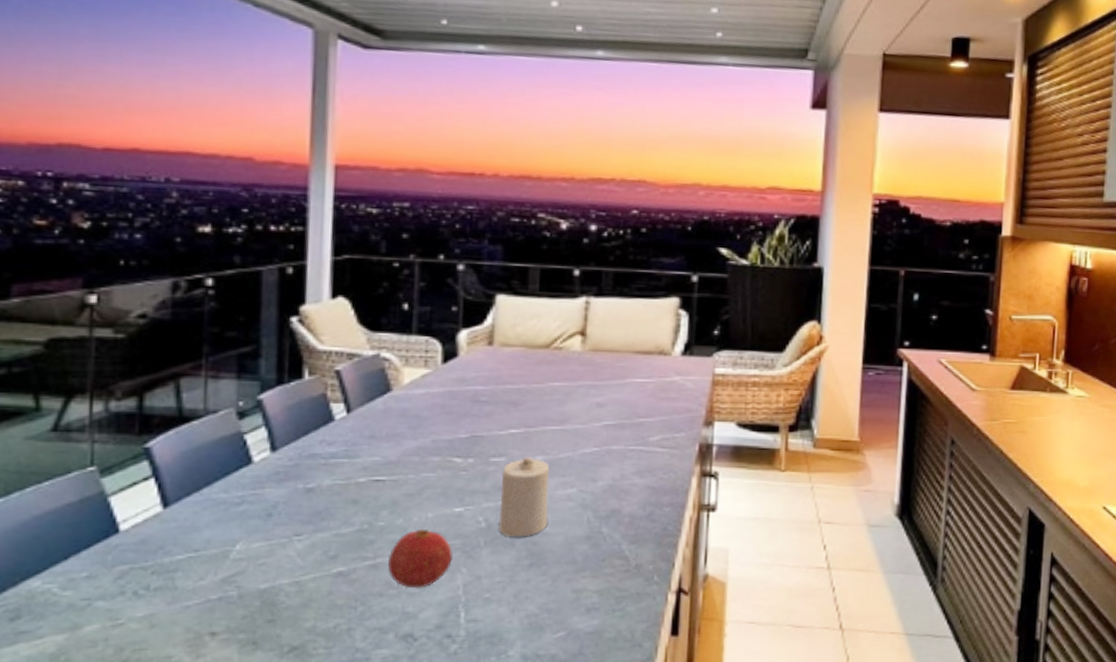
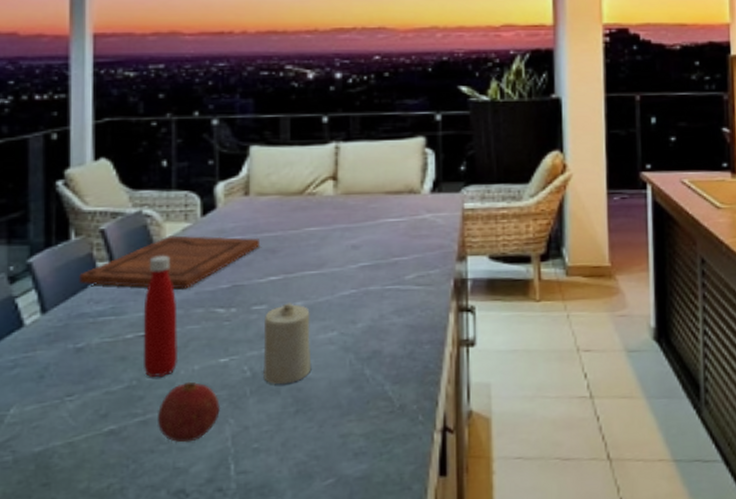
cutting board: none [311,381,503,436] -> present [79,235,261,289]
bottle: none [375,400,413,523] -> present [143,255,179,378]

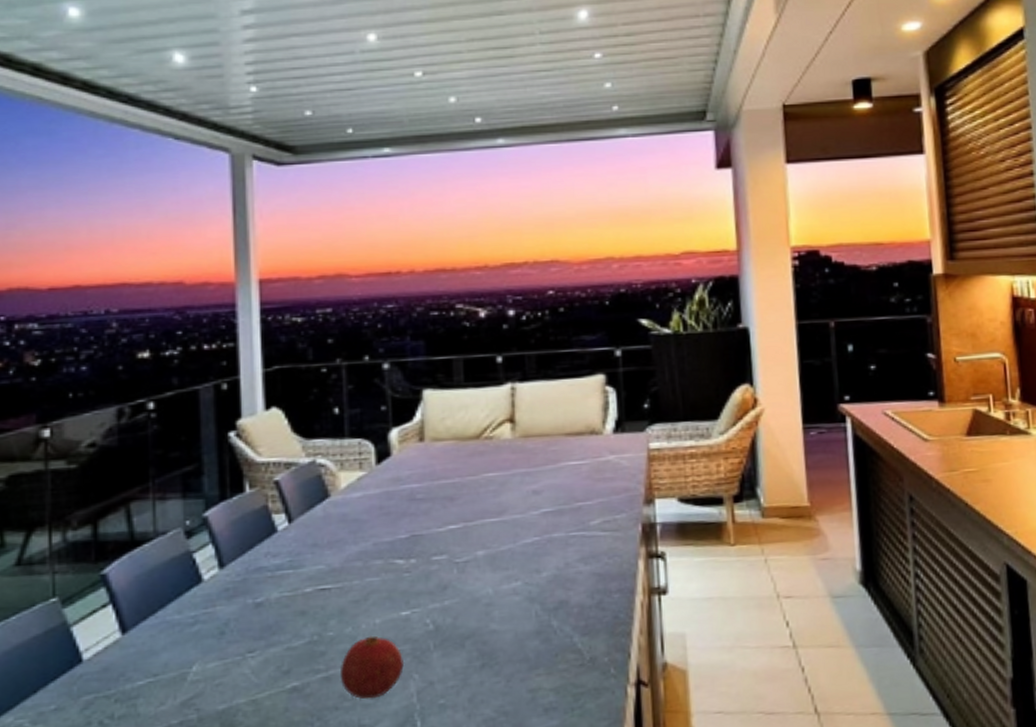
cutting board: present [79,235,261,289] -> none [255,484,438,541]
bottle: present [143,255,179,378] -> none [321,506,359,633]
candle: present [263,303,312,385] -> none [445,552,496,638]

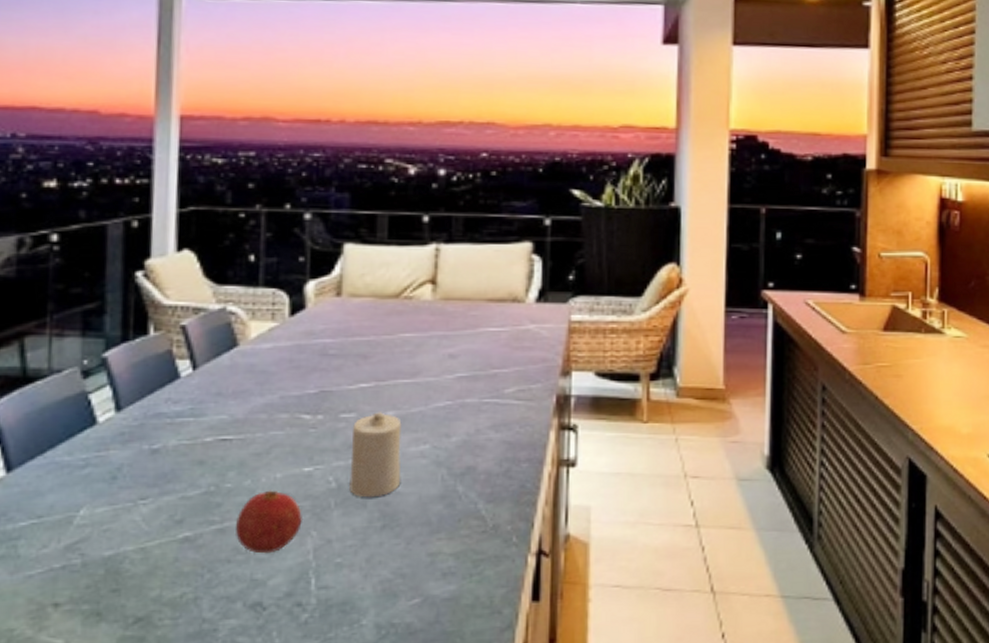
candle: none [445,552,496,638] -> present [349,412,402,498]

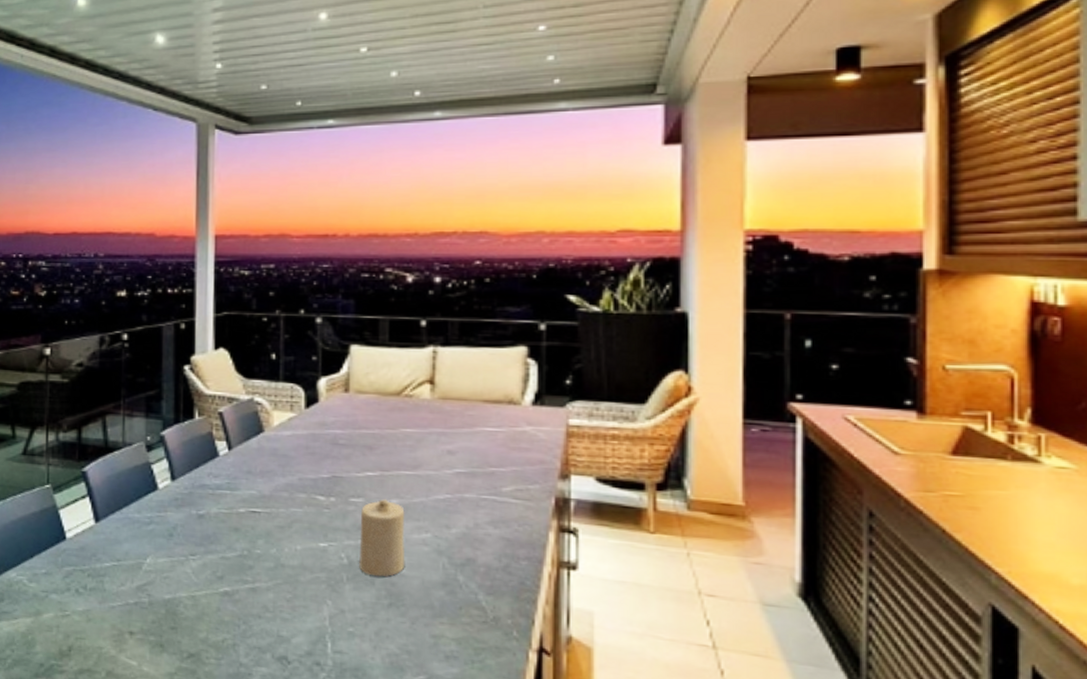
fruit: present [236,490,302,554] -> none [265,559,319,615]

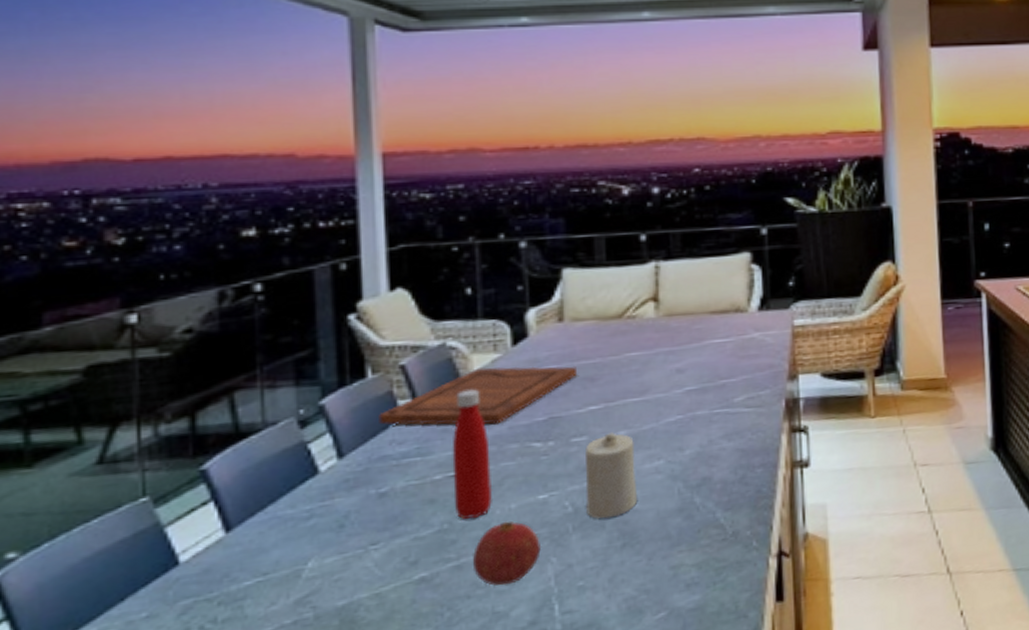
cutting board: none [201,423,359,474] -> present [379,366,578,426]
bottle: none [253,440,284,552] -> present [452,389,493,520]
fruit: none [265,559,319,615] -> present [473,521,541,586]

